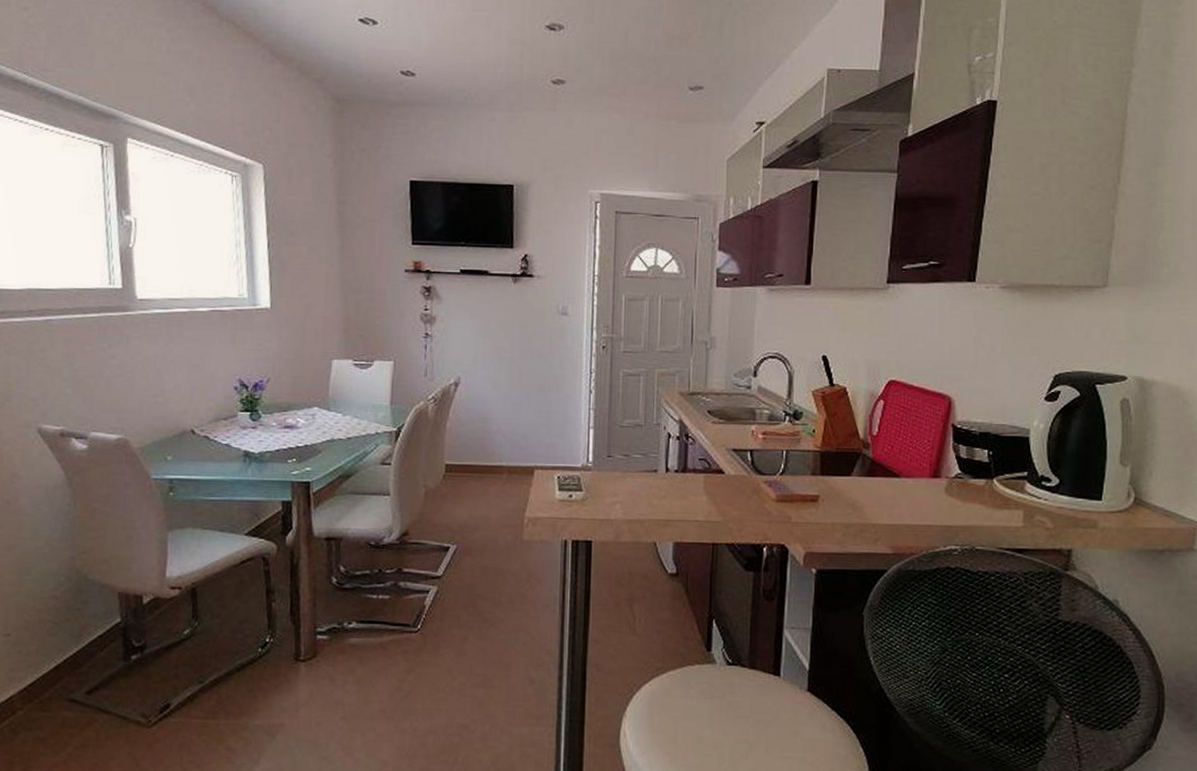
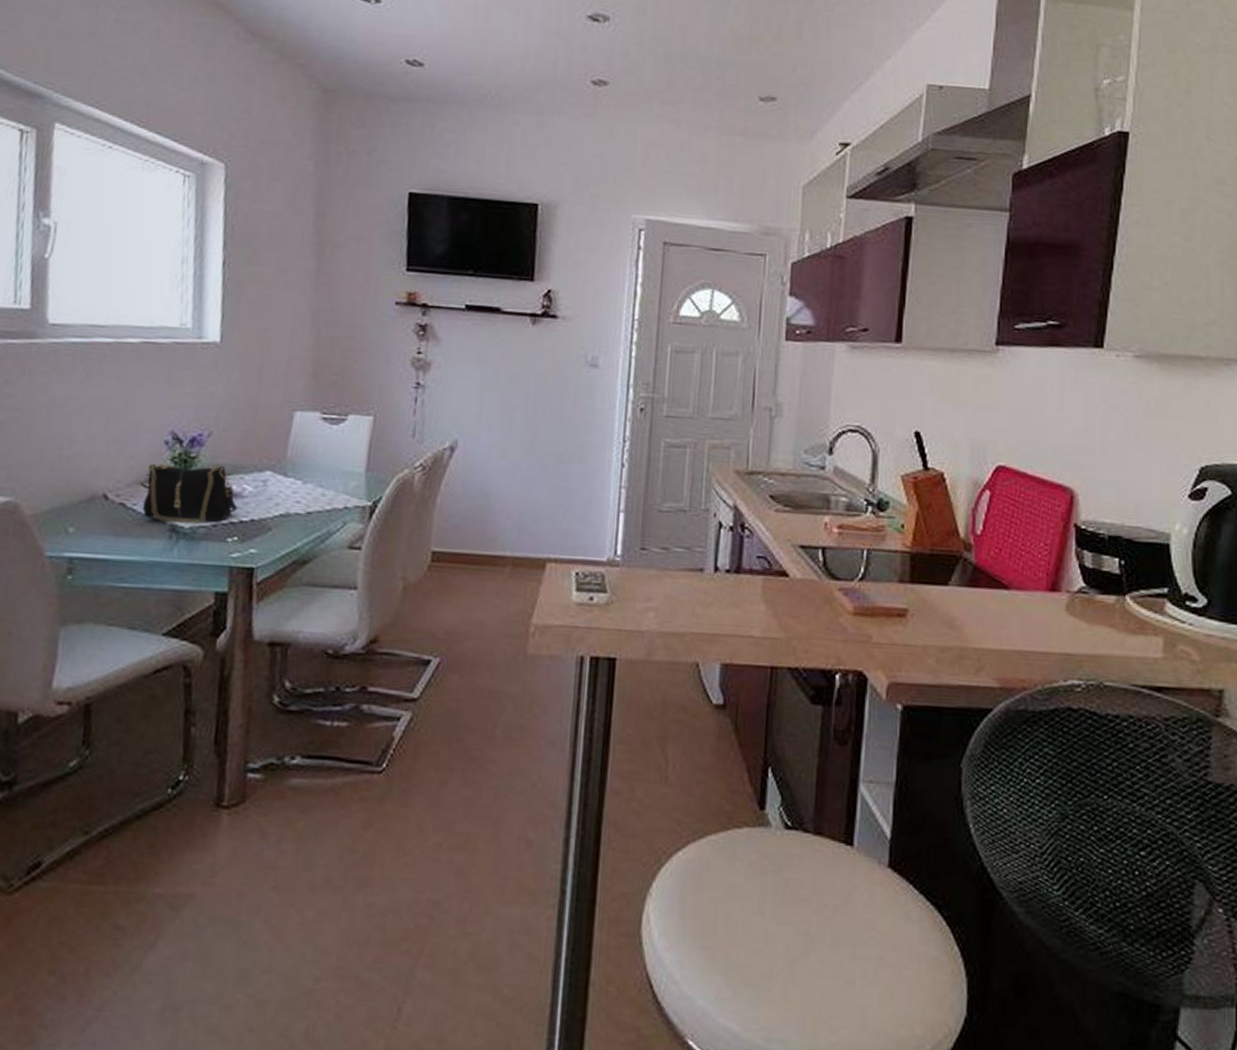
handbag: none [218,403,295,450] -> present [139,463,238,524]

